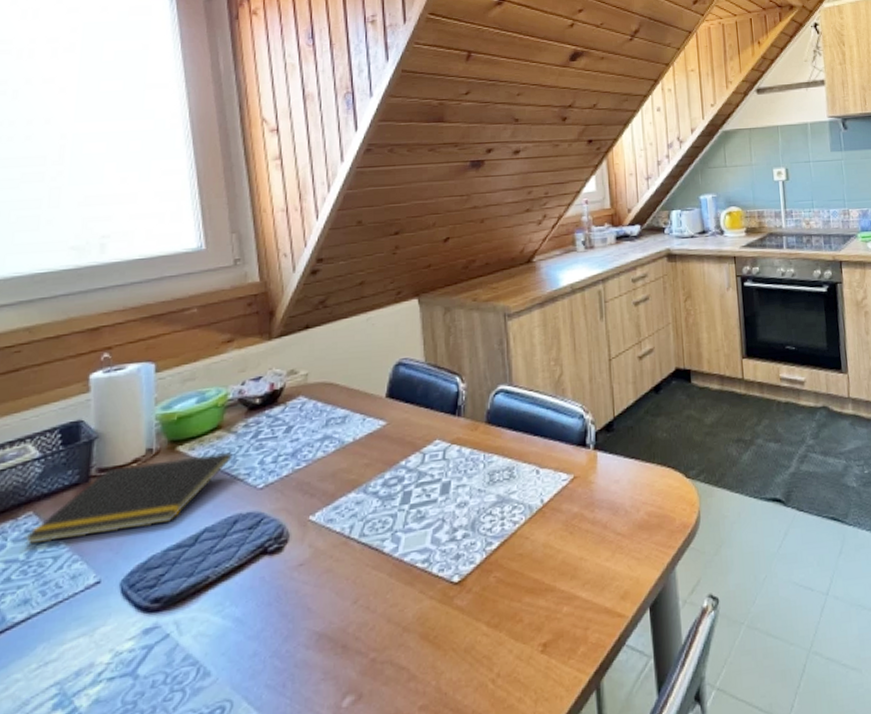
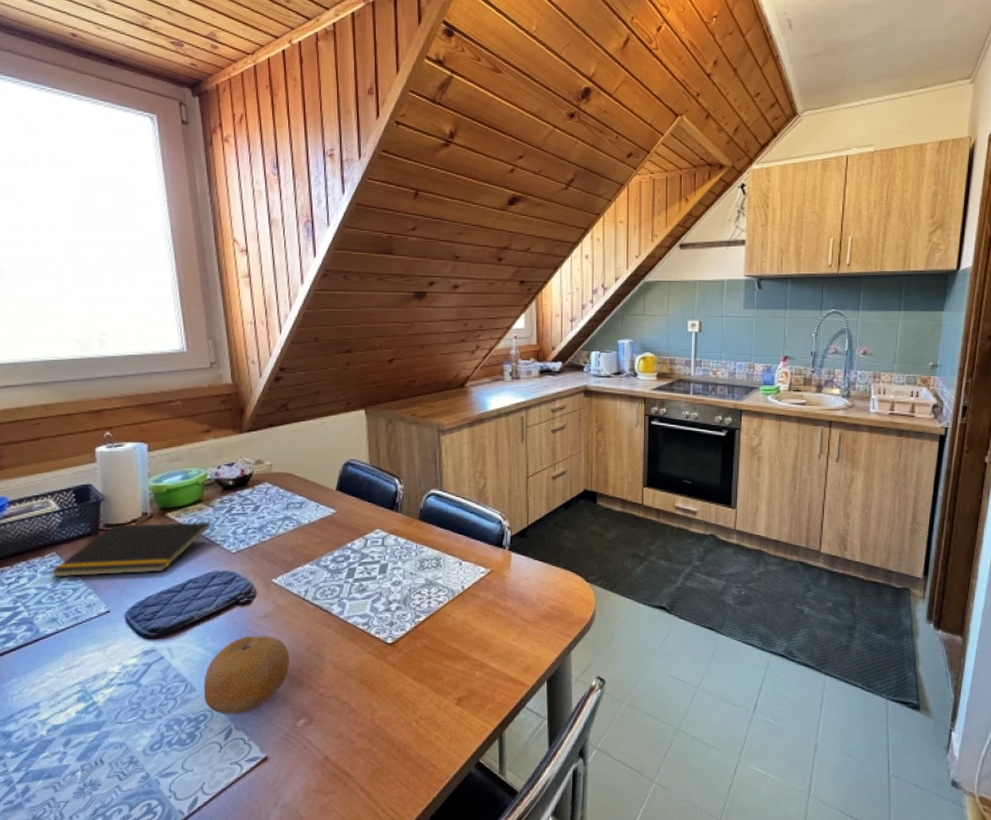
fruit: none [221,590,332,704] -> present [204,636,290,715]

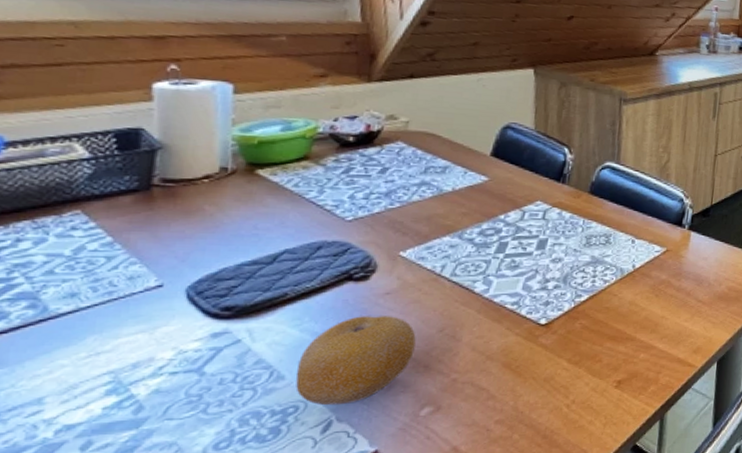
notepad: present [50,521,211,578] -> none [70,180,320,242]

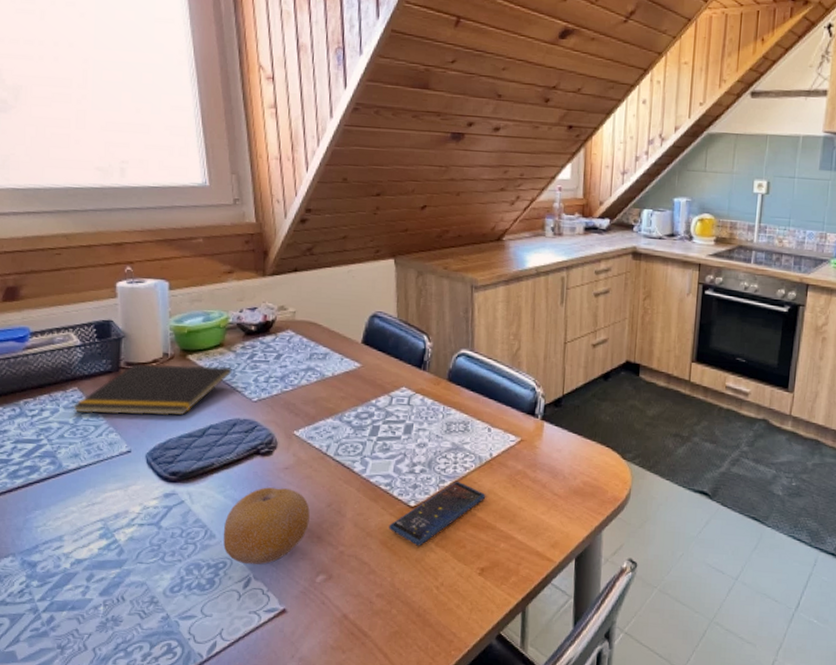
notepad: none [70,180,320,242] -> present [72,363,232,416]
smartphone: none [514,294,627,365] -> present [389,481,486,546]

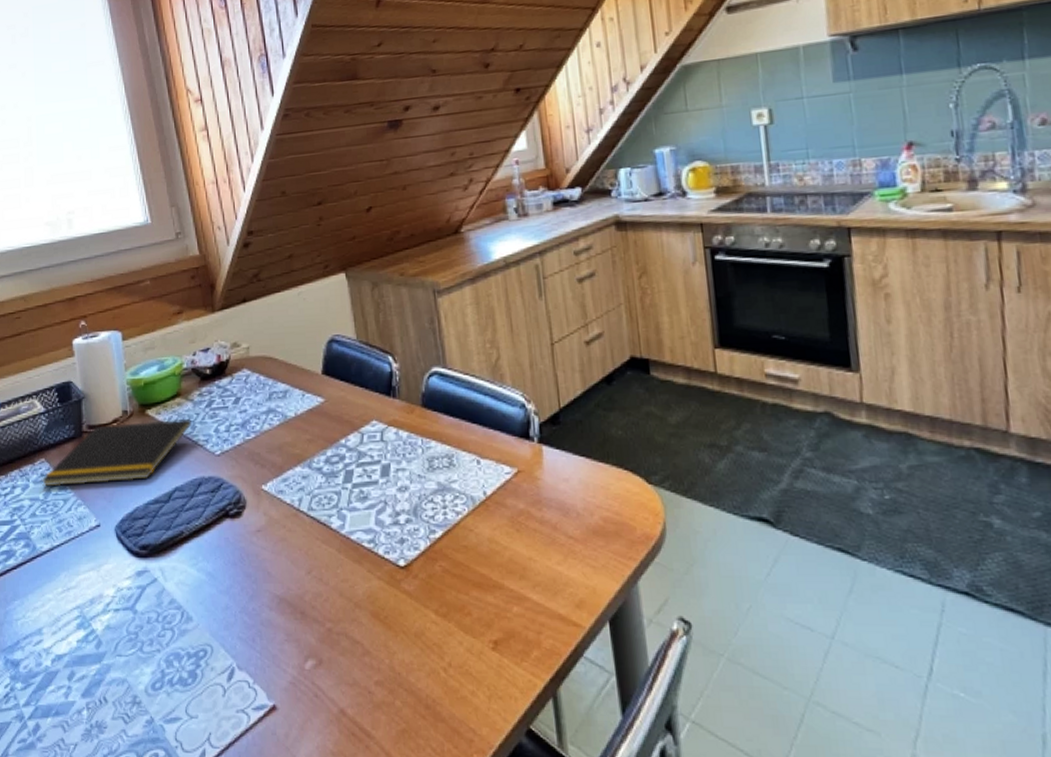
fruit: present [223,487,310,565] -> none [200,555,290,652]
smartphone: present [389,481,486,546] -> none [379,529,487,617]

